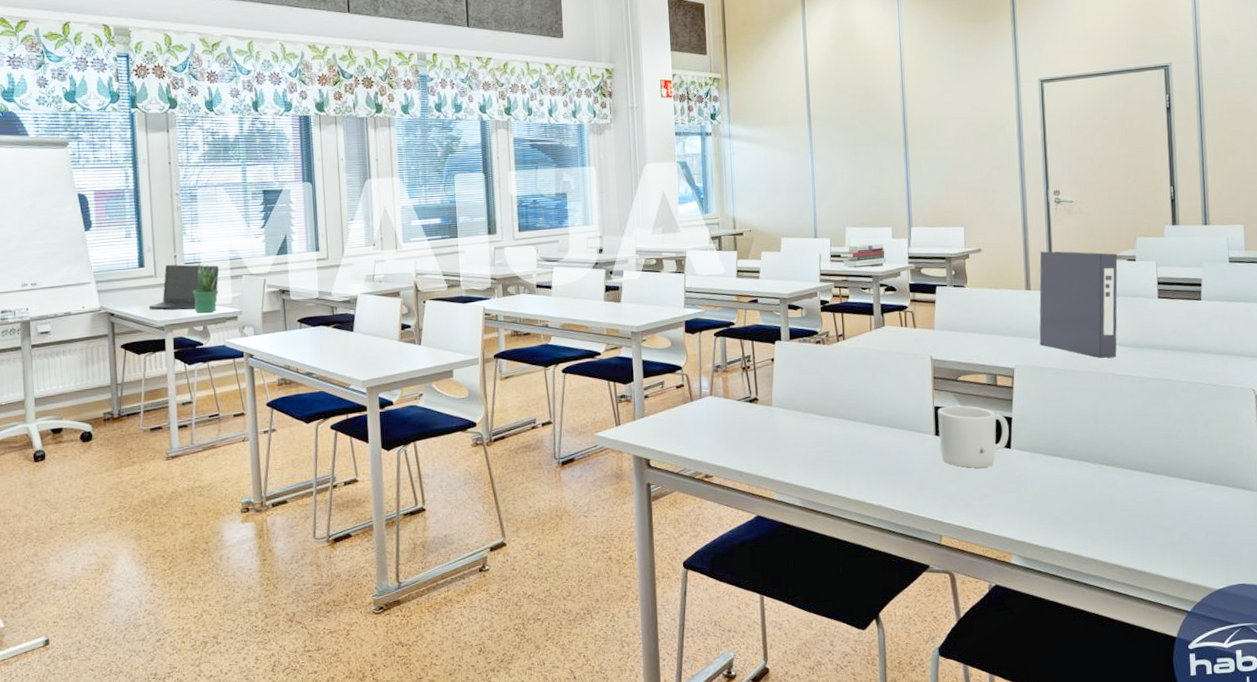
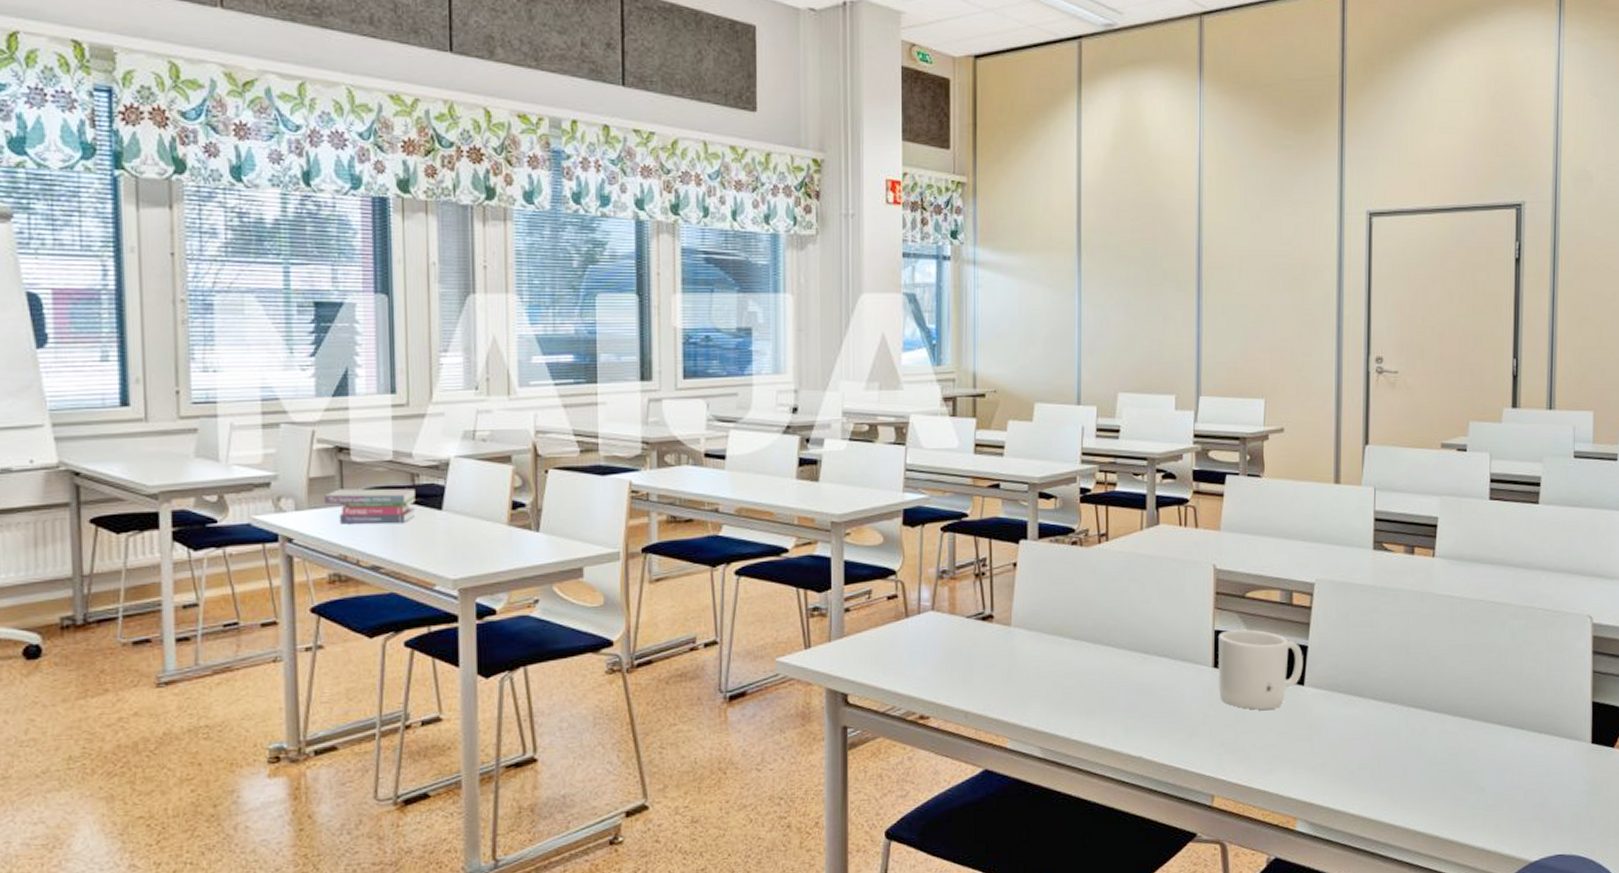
laptop: present [148,264,219,310] -> none [134,403,245,471]
planter: present [192,263,220,314] -> none [202,404,245,478]
books: none [274,317,335,344] -> present [325,488,415,525]
books: present [840,243,887,268] -> none [1109,416,1166,447]
binder: present [1039,251,1118,358] -> none [1347,434,1445,573]

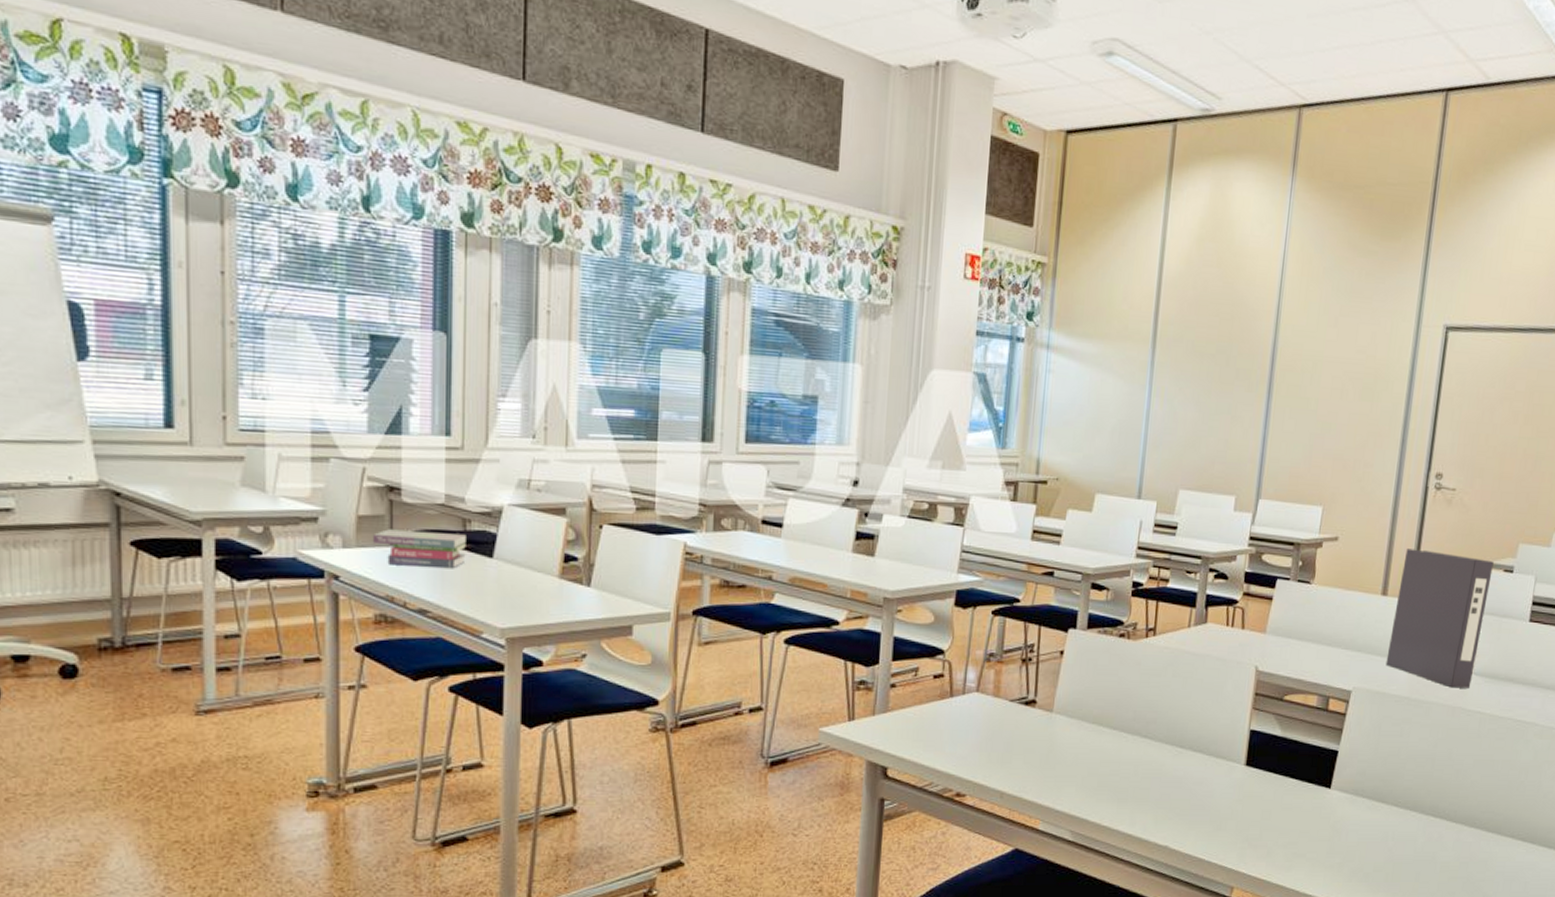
mug: present [1218,629,1303,710] -> none [1248,731,1333,809]
binder: none [1347,434,1445,573] -> present [1385,549,1494,688]

